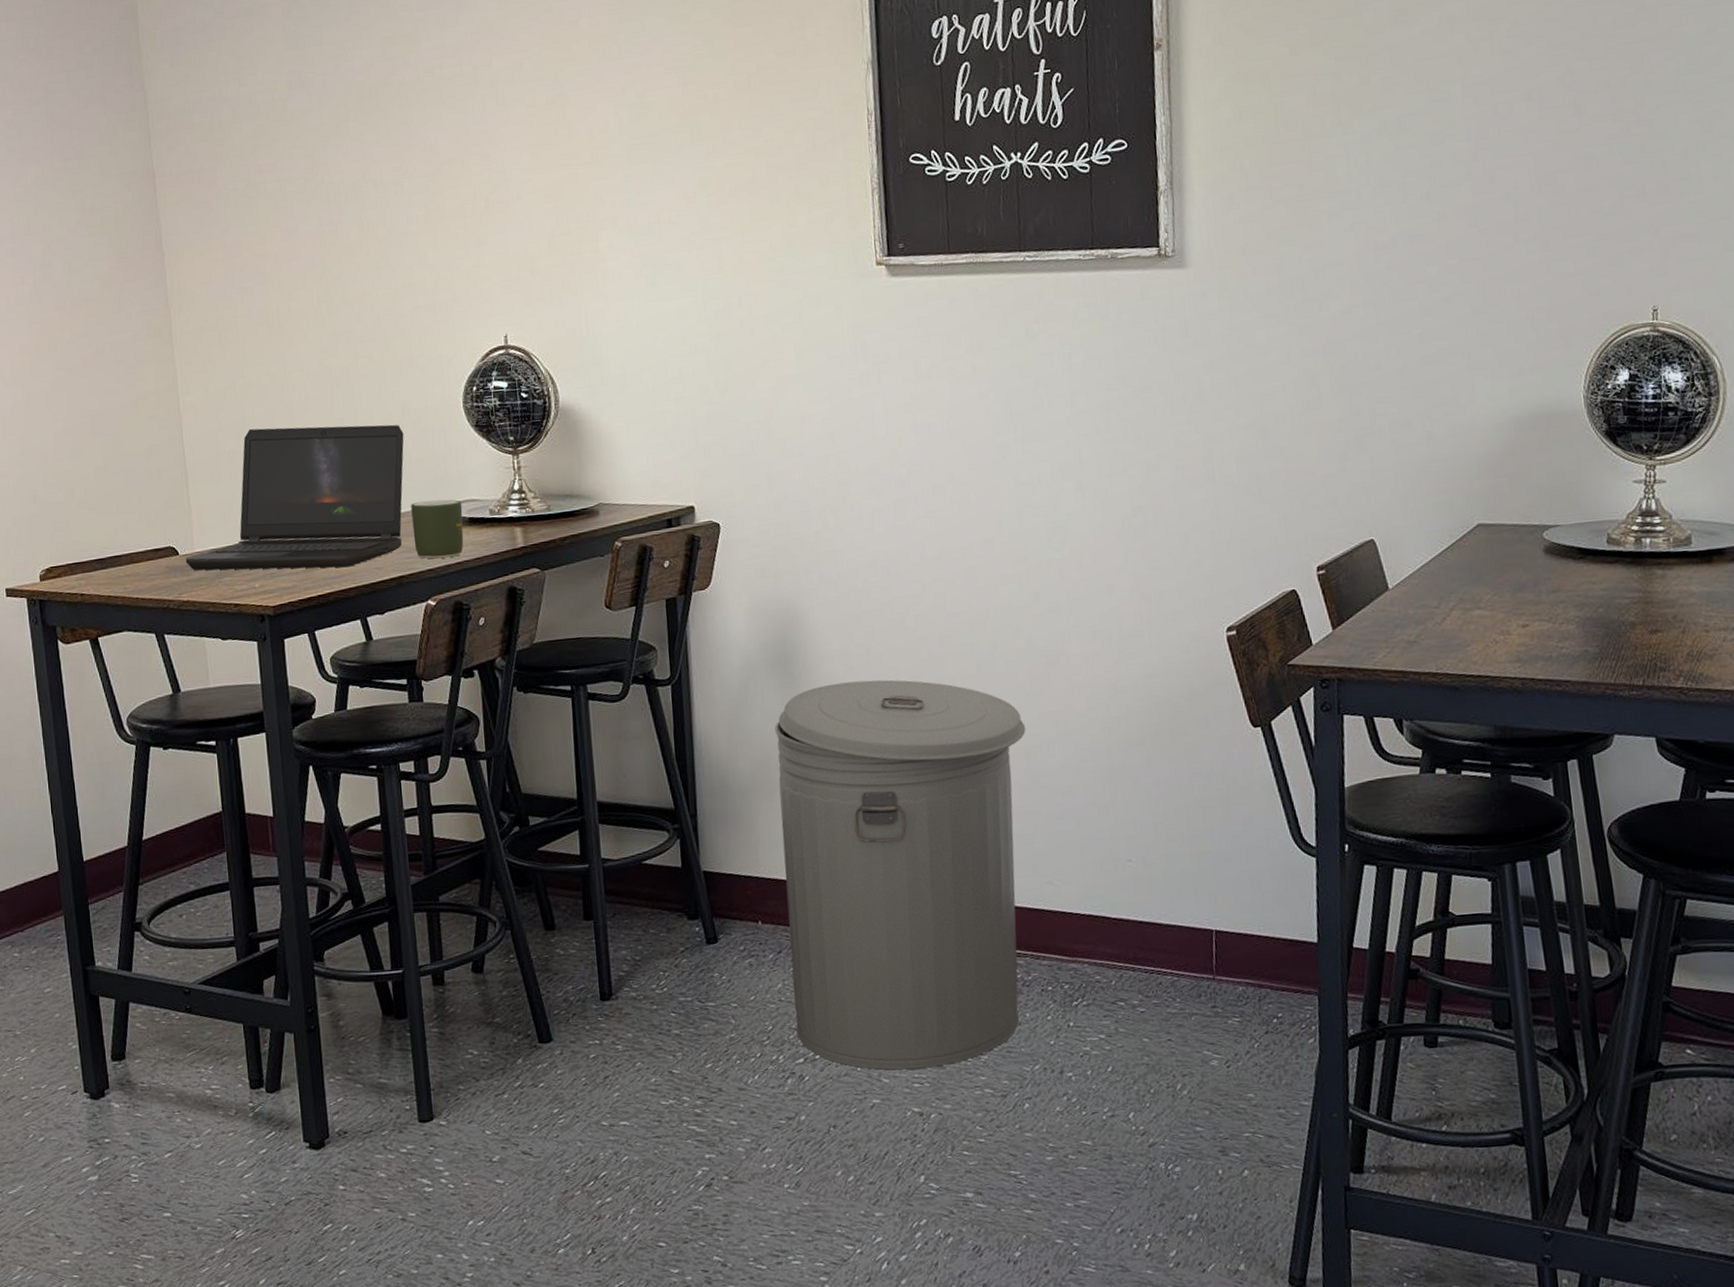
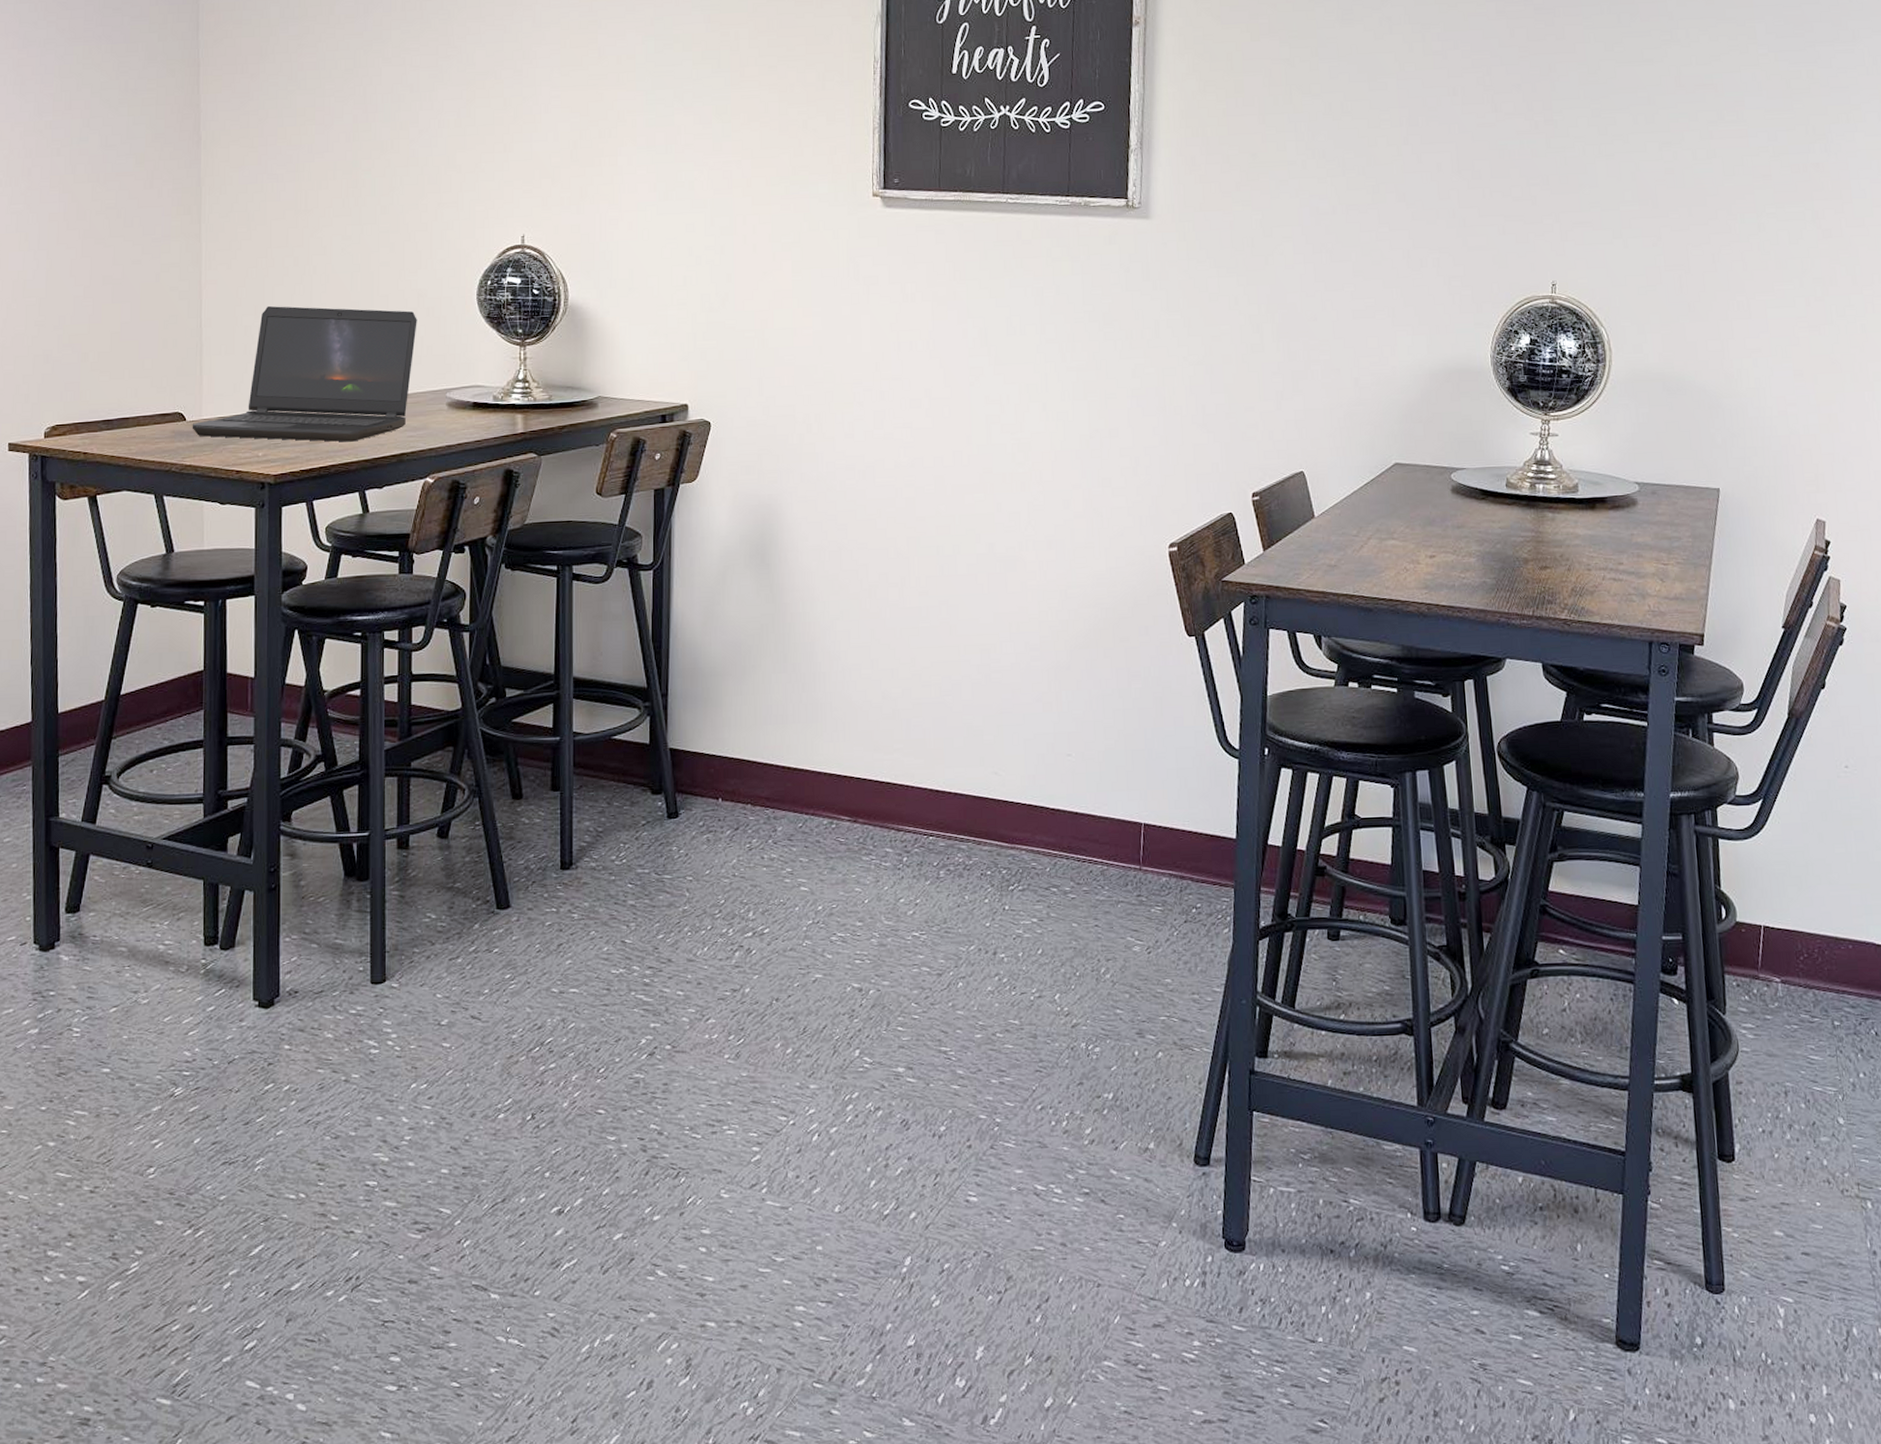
mug: present [411,499,464,559] -> none [418,384,467,439]
can: present [775,680,1026,1070] -> none [747,575,982,947]

